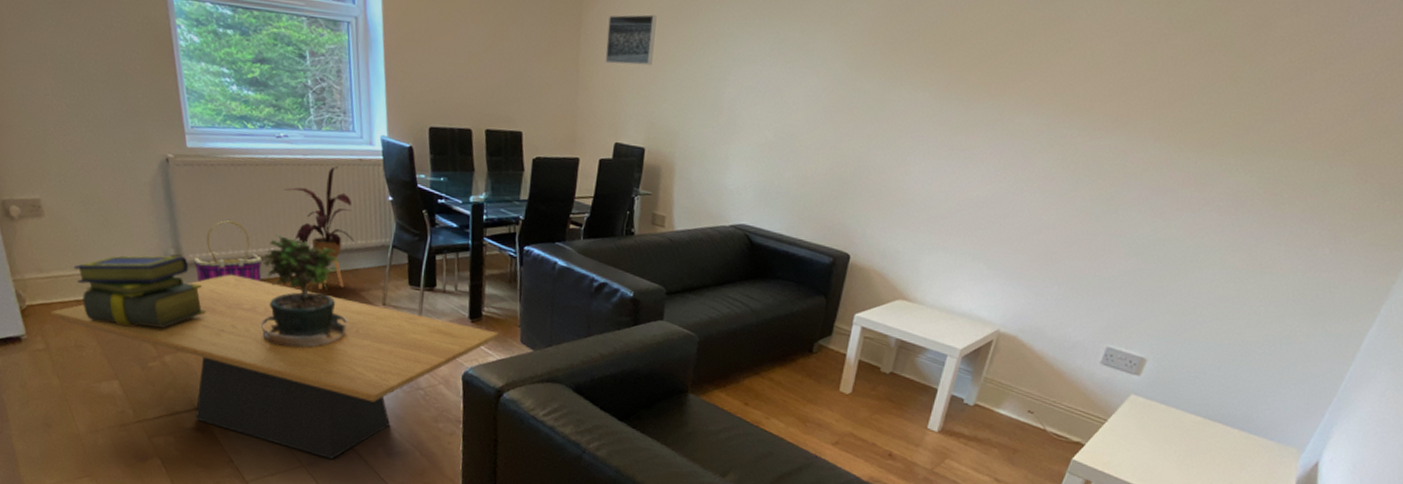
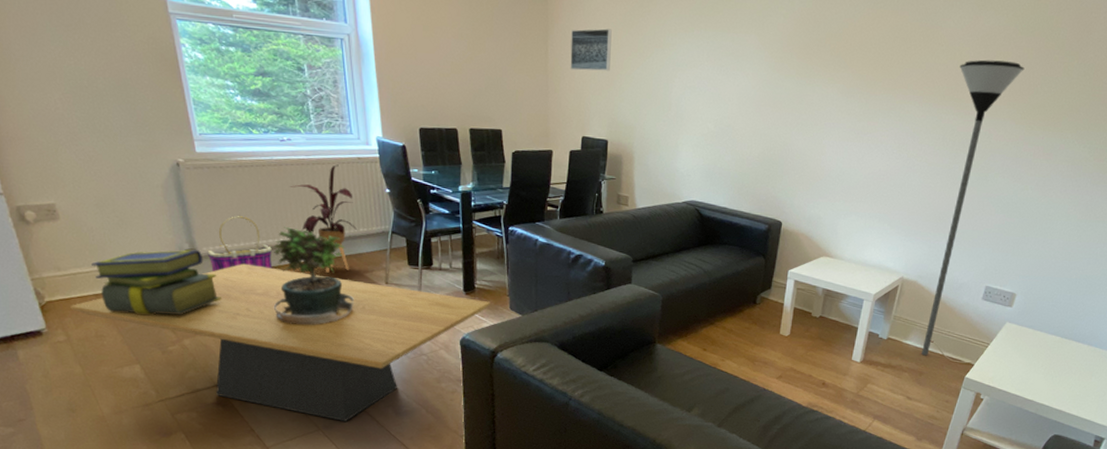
floor lamp: none [1017,61,1178,430] -> present [921,59,1025,356]

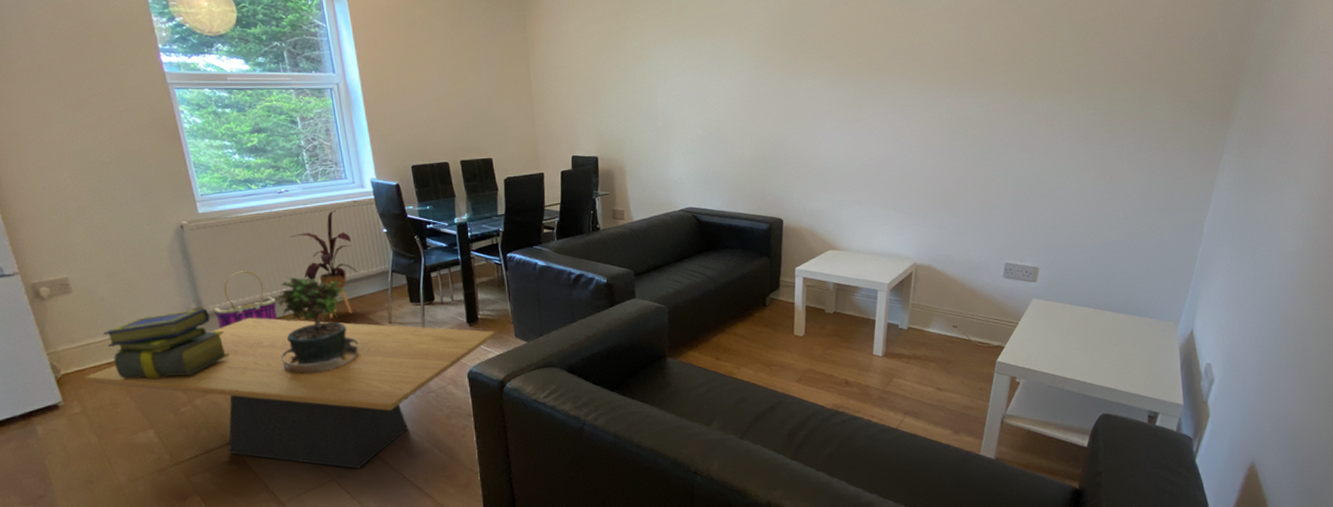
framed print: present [570,28,612,71] -> none [552,48,593,92]
floor lamp: present [921,59,1025,356] -> none [946,32,1014,343]

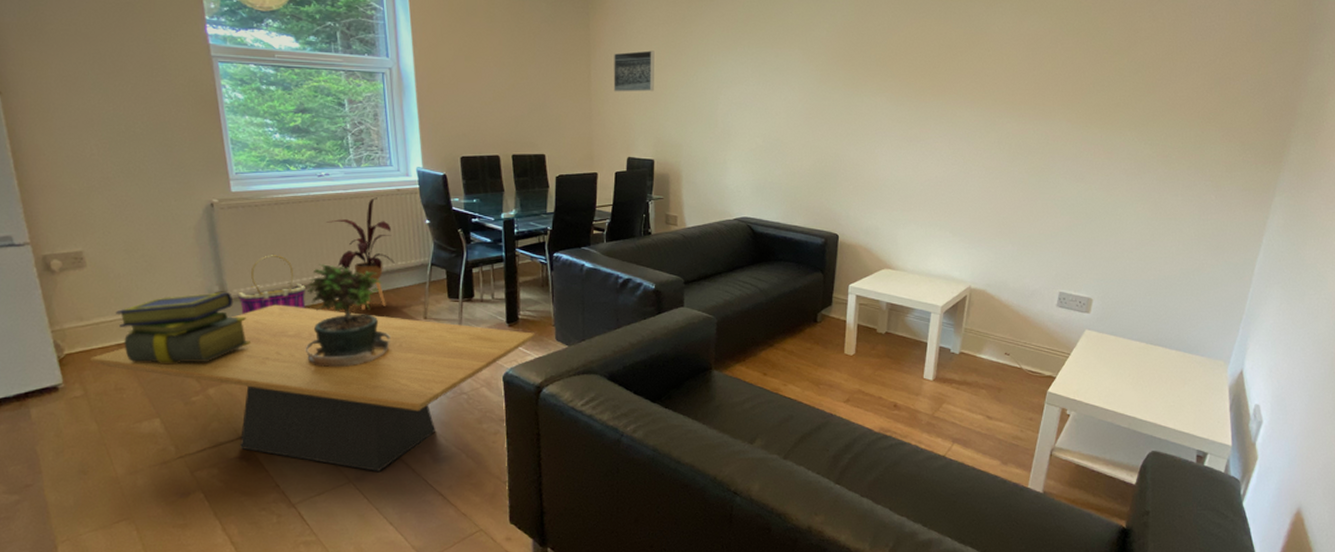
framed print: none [552,48,593,92] -> present [613,50,655,92]

